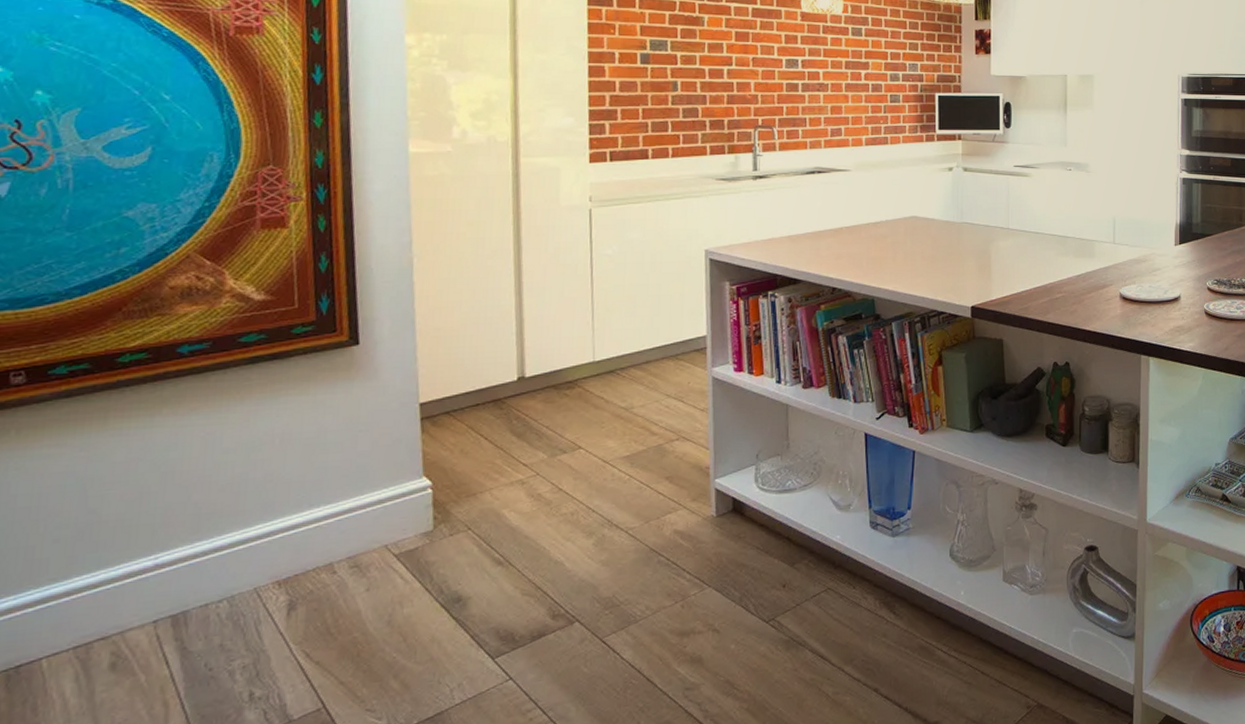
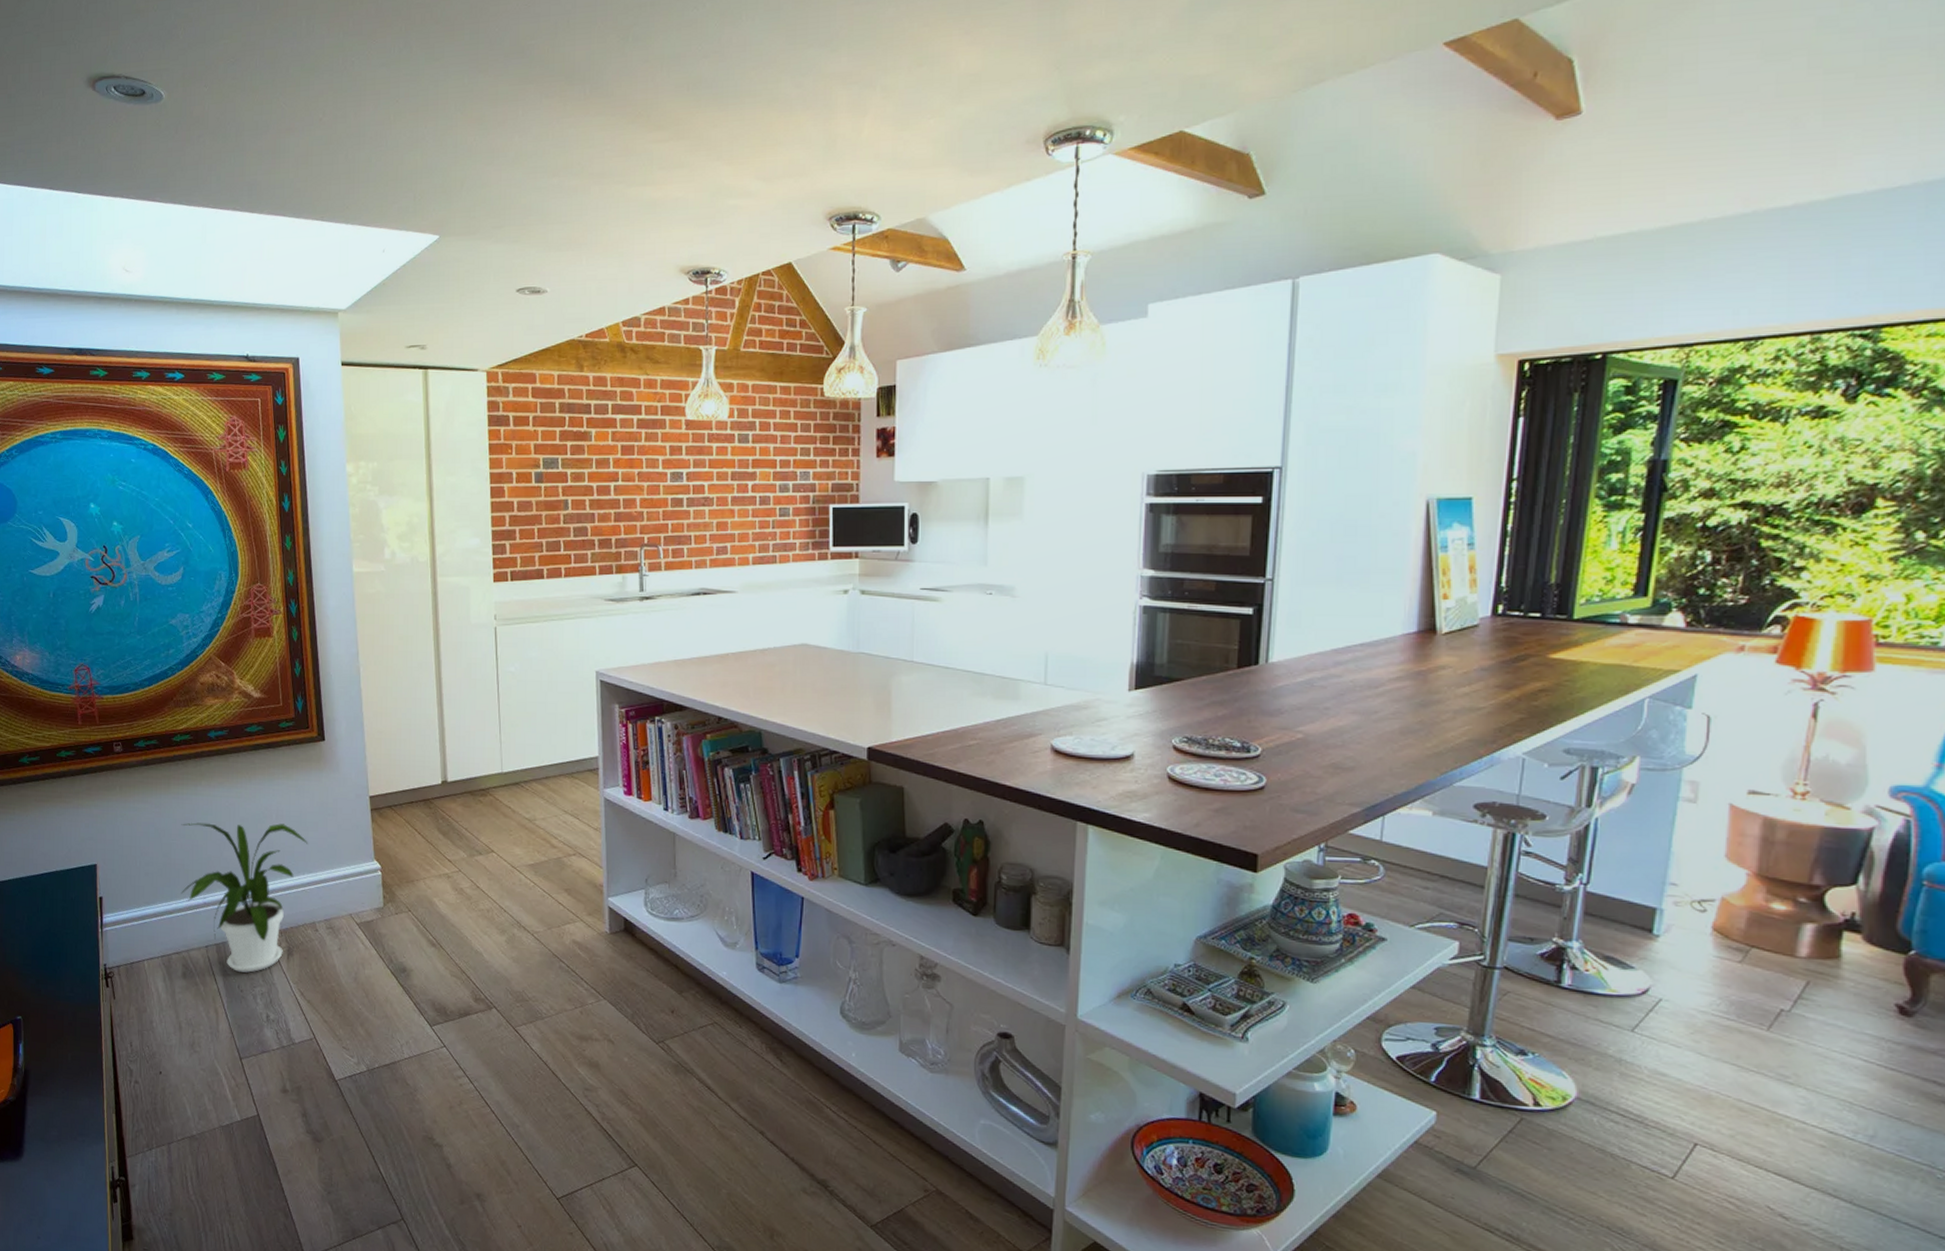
house plant: none [115,449,328,646] -> present [181,822,308,973]

